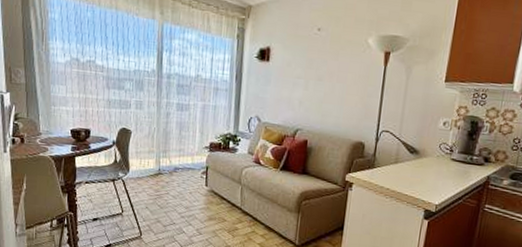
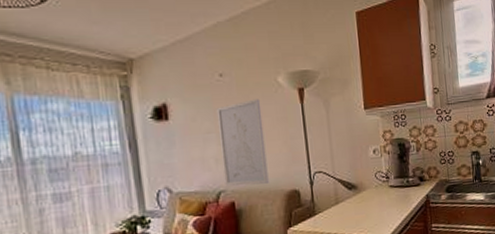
wall art: none [303,55,349,132] -> present [216,98,269,186]

